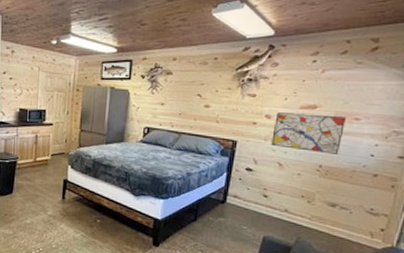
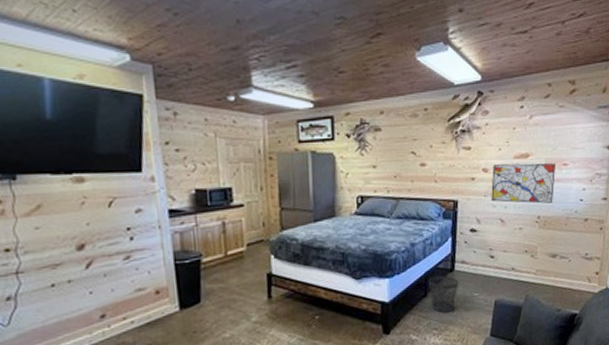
wastebasket: none [199,204,229,239] -> present [428,275,459,313]

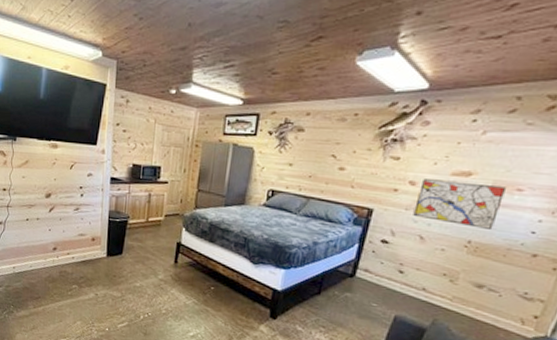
wastebasket: present [428,275,459,313] -> none [323,276,358,315]

